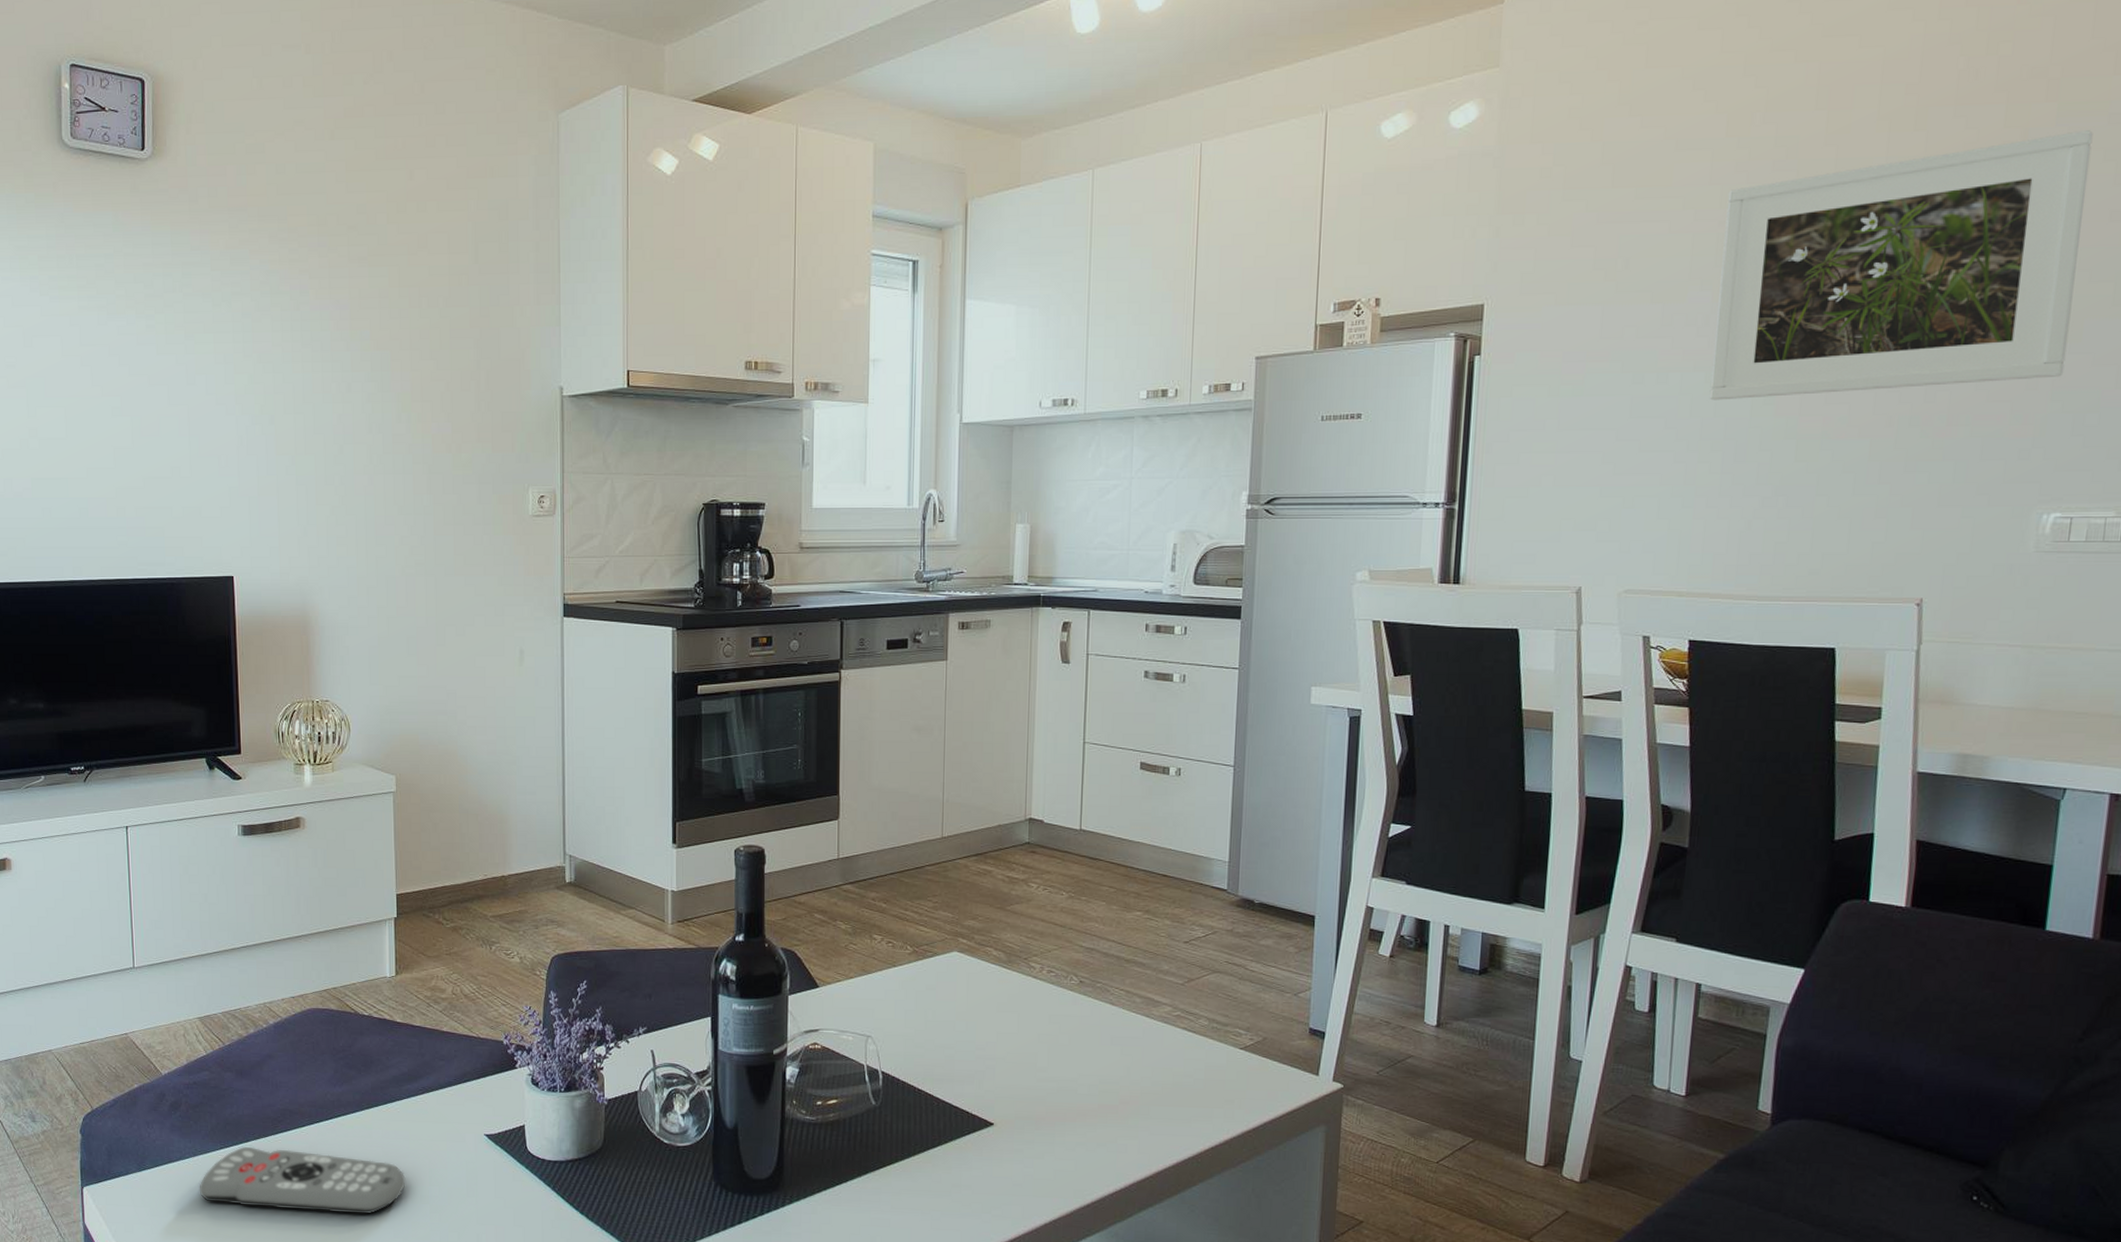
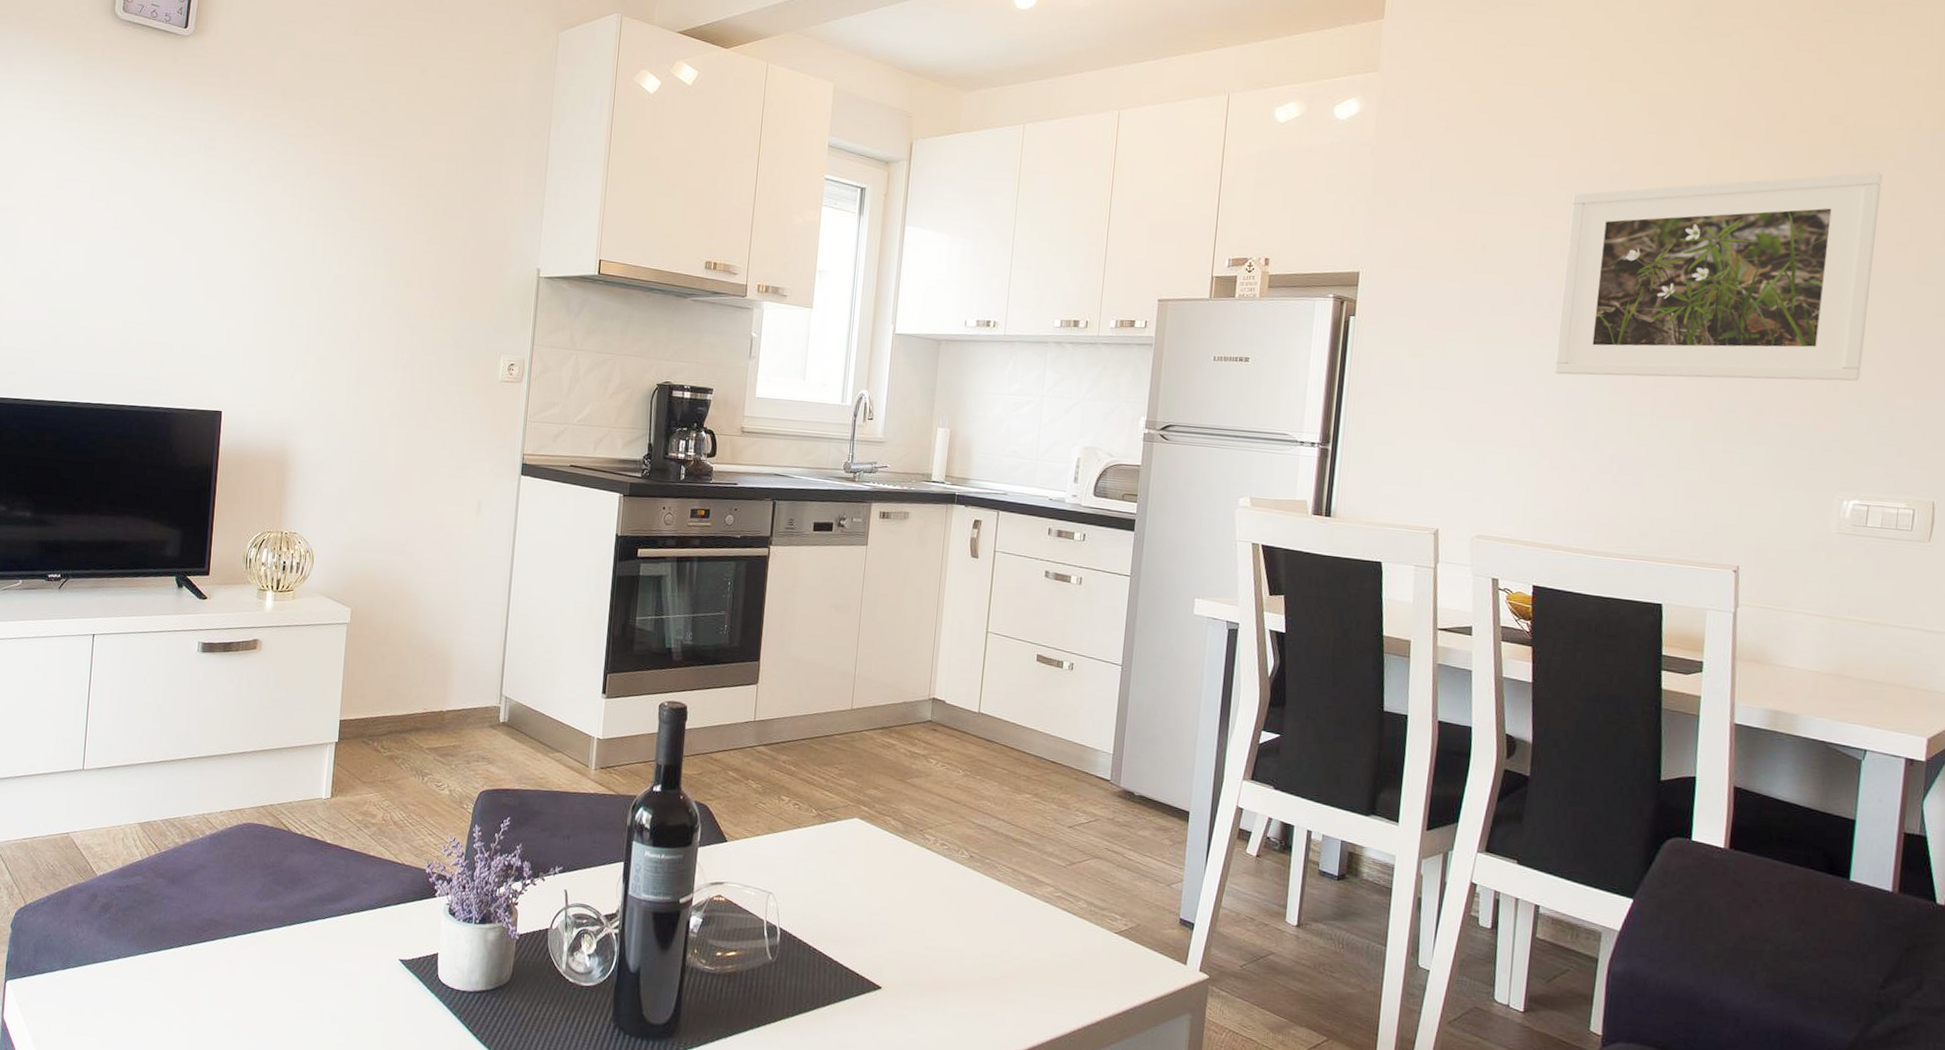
remote control: present [200,1147,406,1215] -> none [119,953,319,1030]

